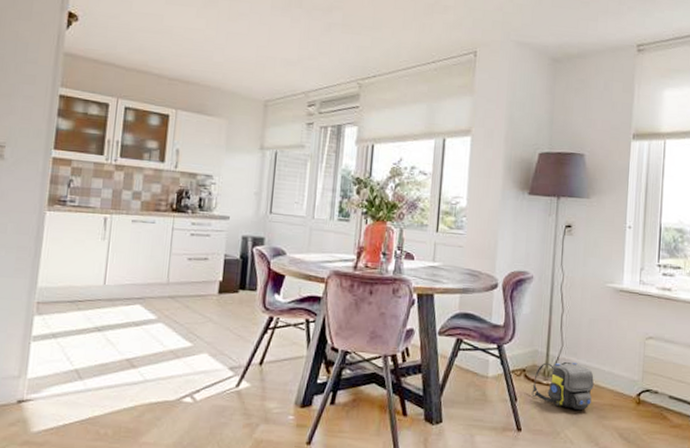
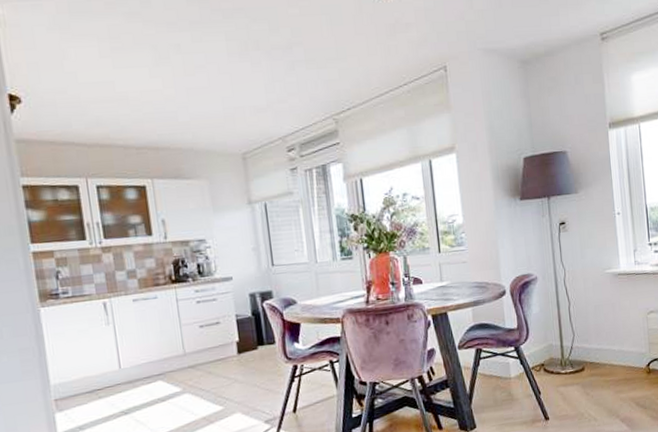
shoulder bag: present [531,362,594,411] -> none [553,348,607,391]

